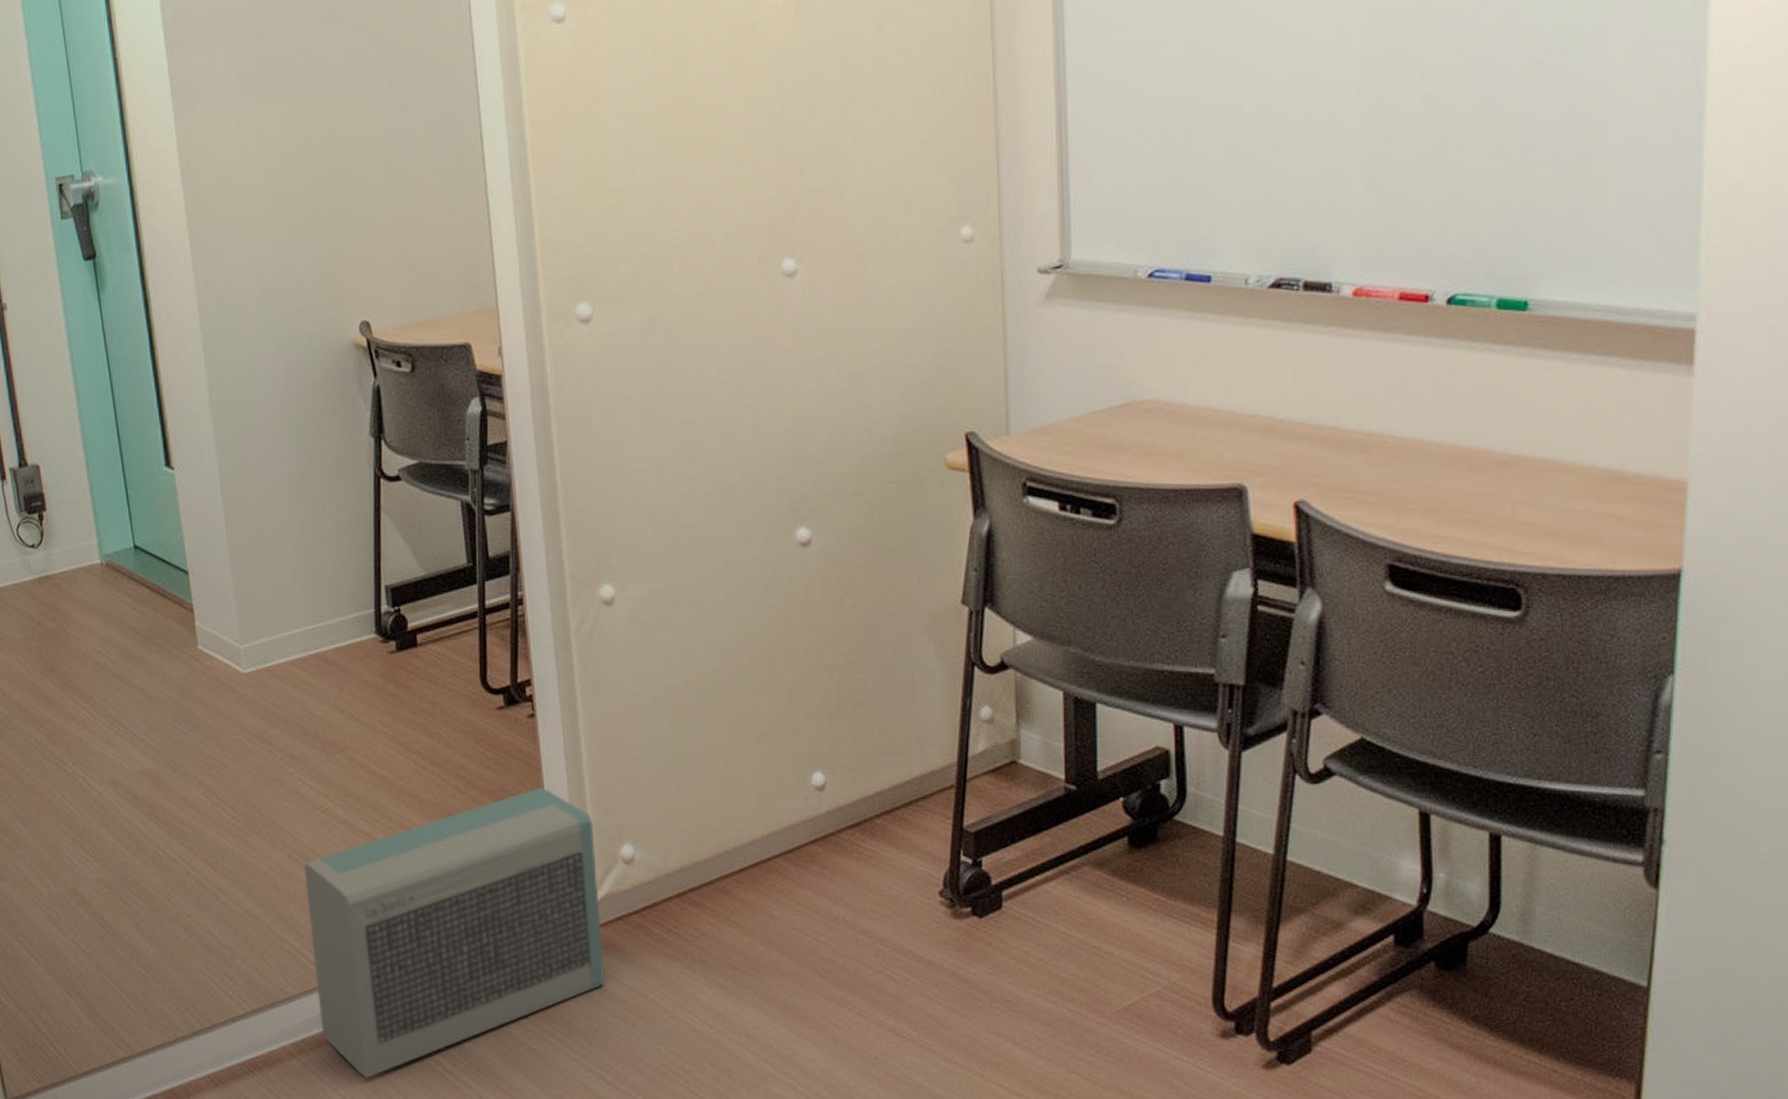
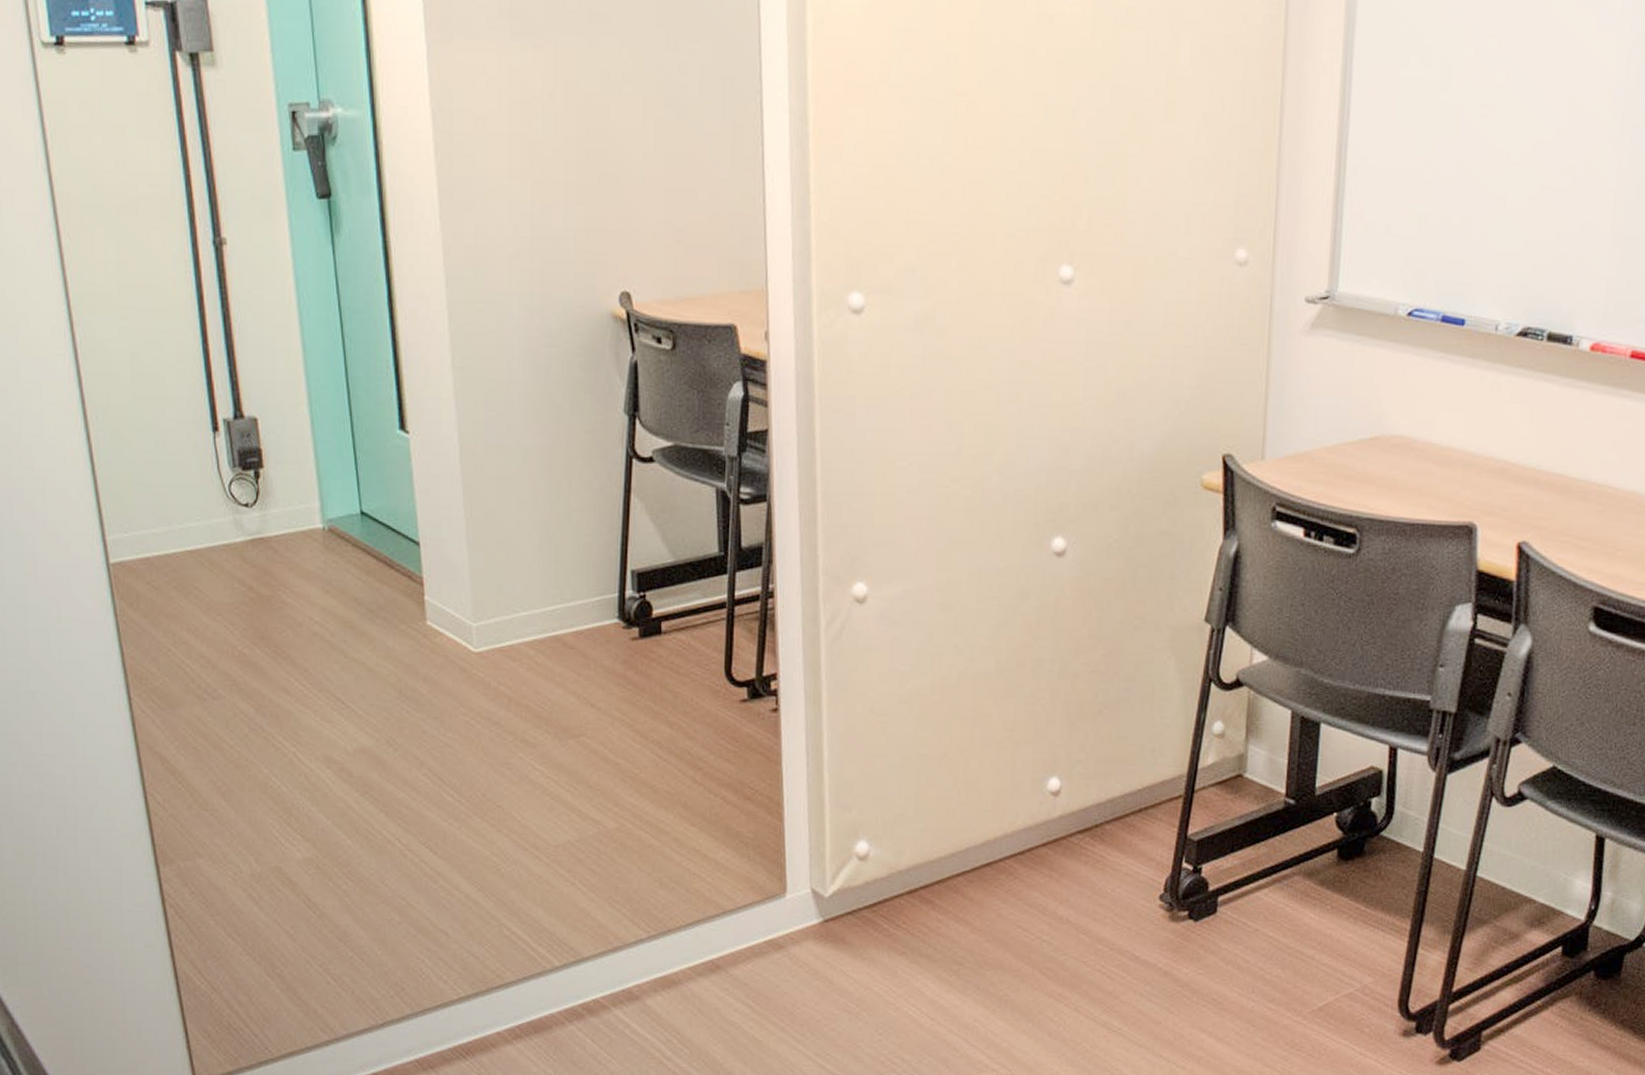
air purifier: present [304,787,606,1079] -> none [529,781,832,1065]

